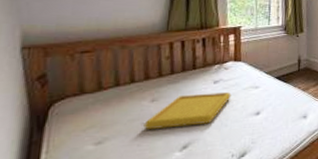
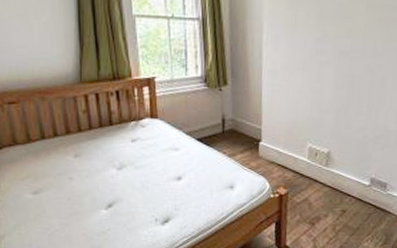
serving tray: present [143,91,232,130] -> none [71,152,151,185]

